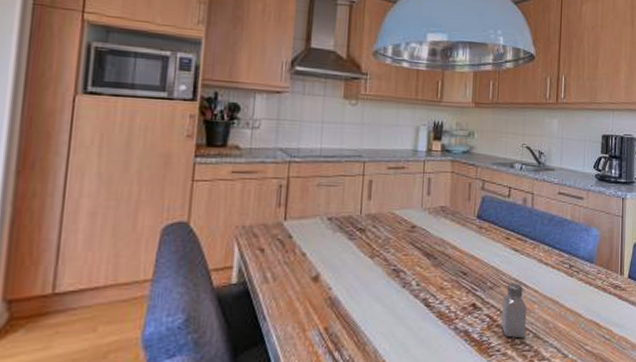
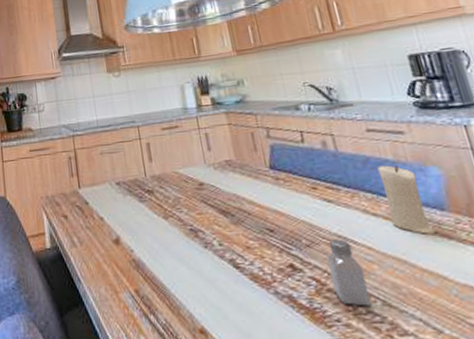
candle: none [556,224,584,281] -> present [377,165,437,234]

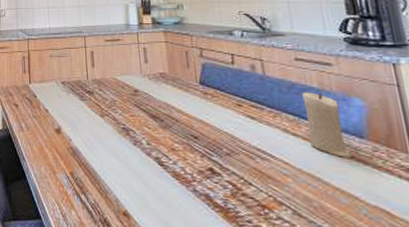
saltshaker: present [326,239,372,307] -> none [244,151,283,214]

